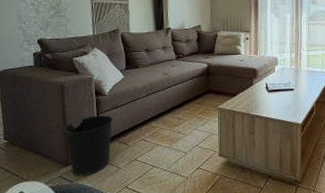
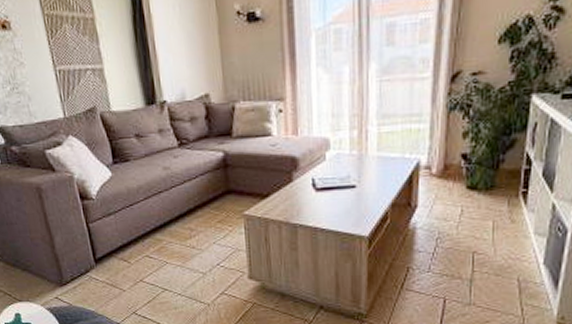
wastebasket: present [63,115,113,177] -> none [49,225,110,299]

